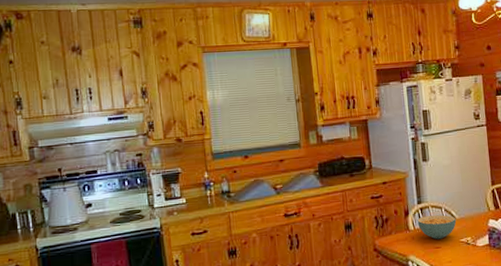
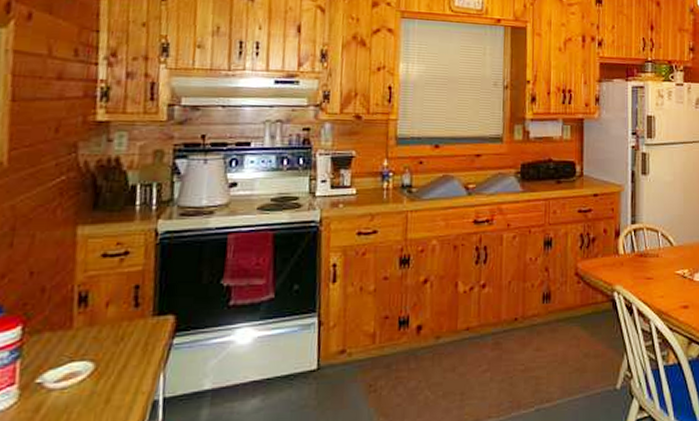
cereal bowl: present [417,215,457,240] -> none [629,240,674,269]

